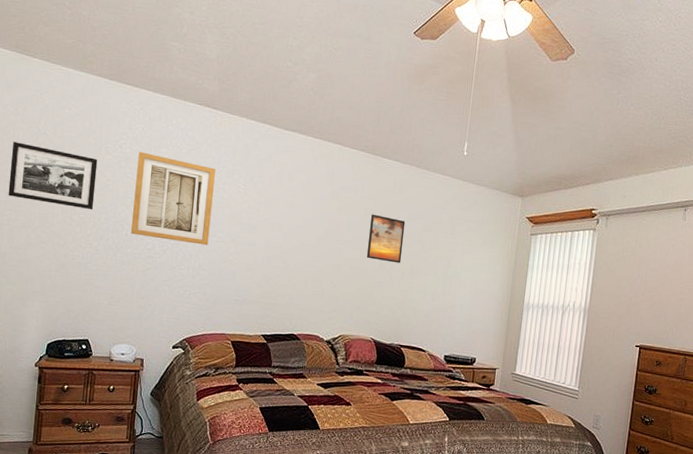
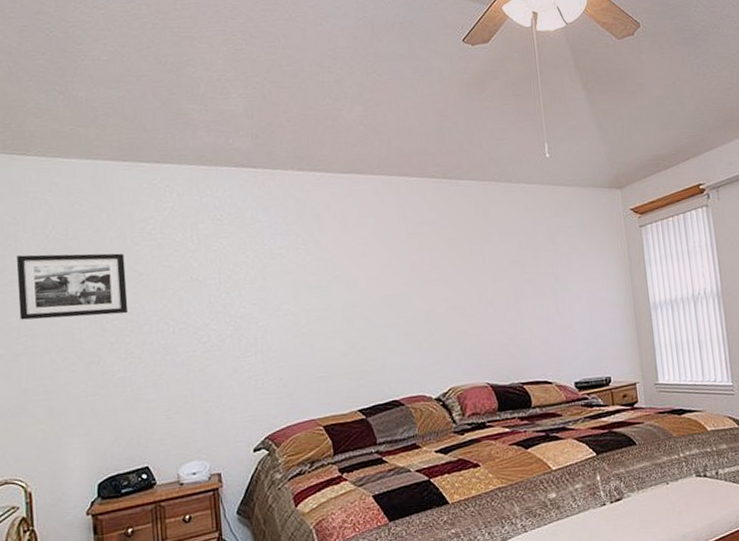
wall art: present [130,151,216,246] -> none [172,233,275,331]
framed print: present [366,214,406,263] -> none [456,243,502,295]

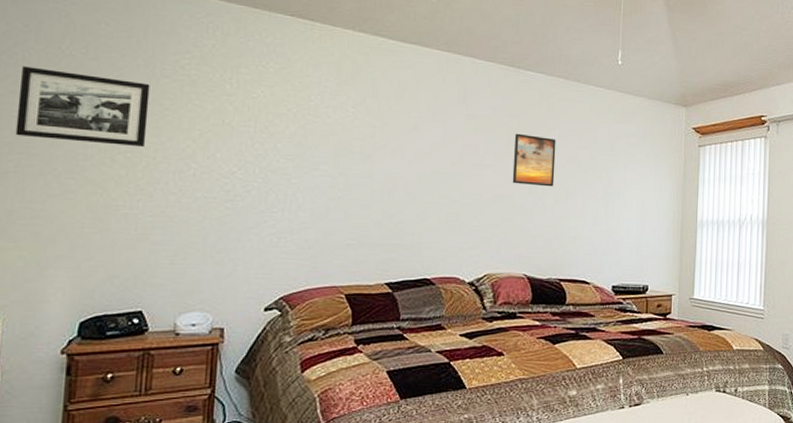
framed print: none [456,243,502,295] -> present [512,133,556,187]

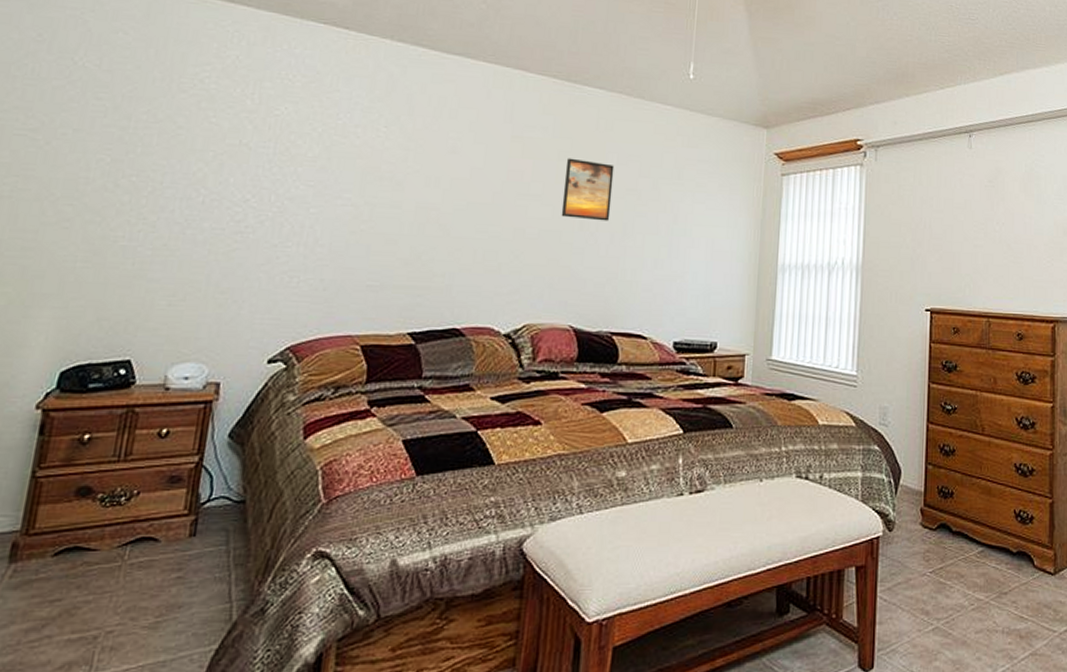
picture frame: present [15,66,150,148] -> none [14,79,165,171]

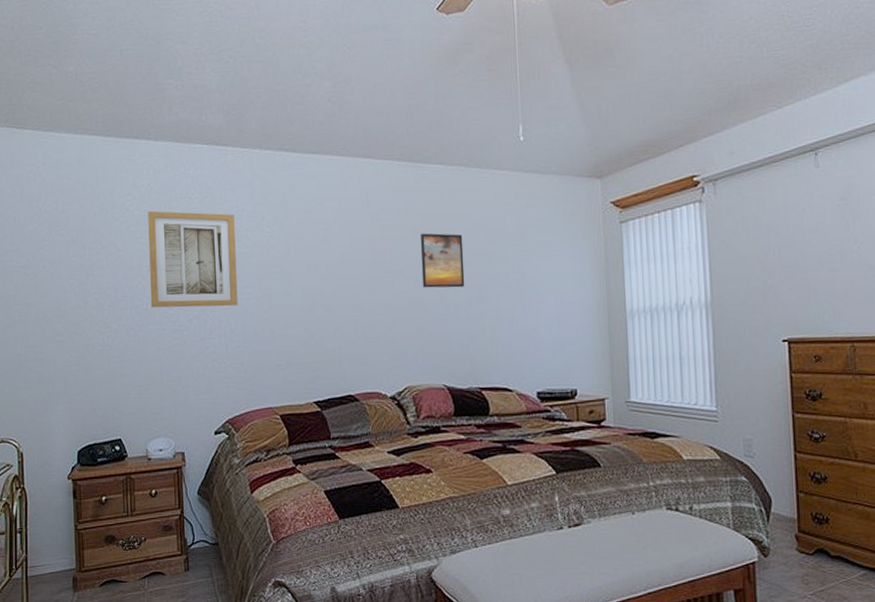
wall art: none [209,87,344,212] -> present [148,210,238,308]

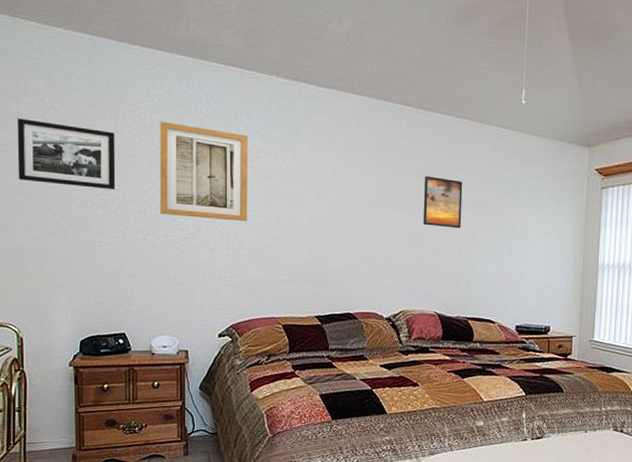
picture frame: none [14,226,108,289] -> present [17,118,116,190]

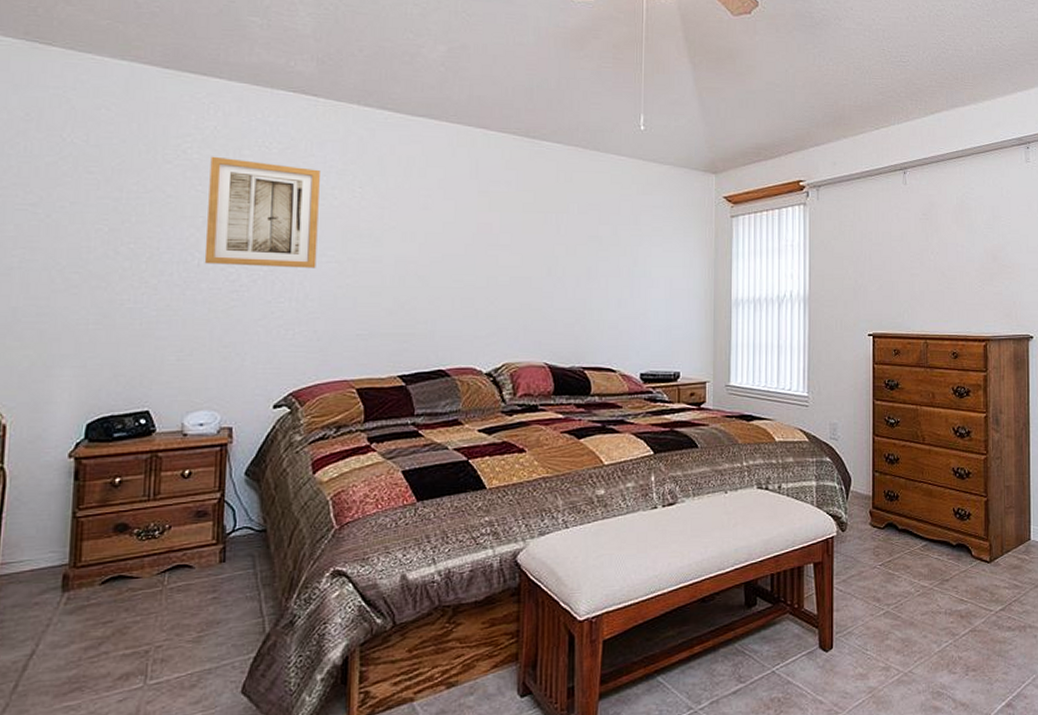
picture frame: present [17,118,116,190] -> none [19,157,152,238]
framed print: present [423,175,463,229] -> none [529,209,576,267]

